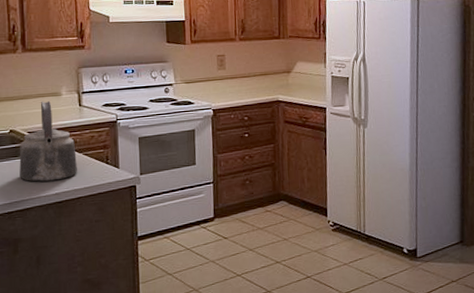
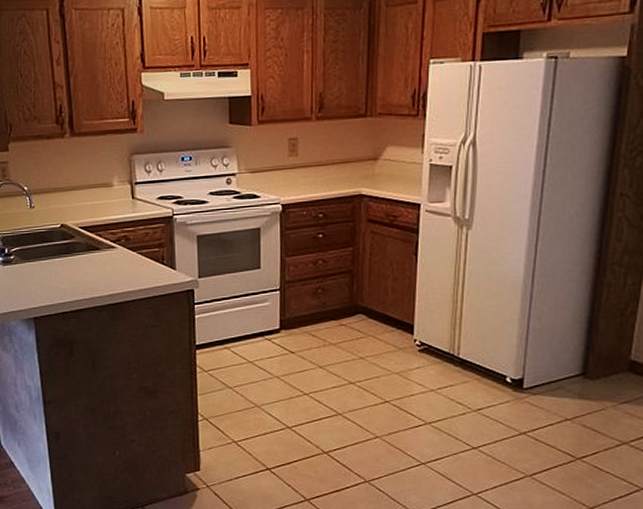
kettle: present [19,100,77,182] -> none [71,192,131,282]

